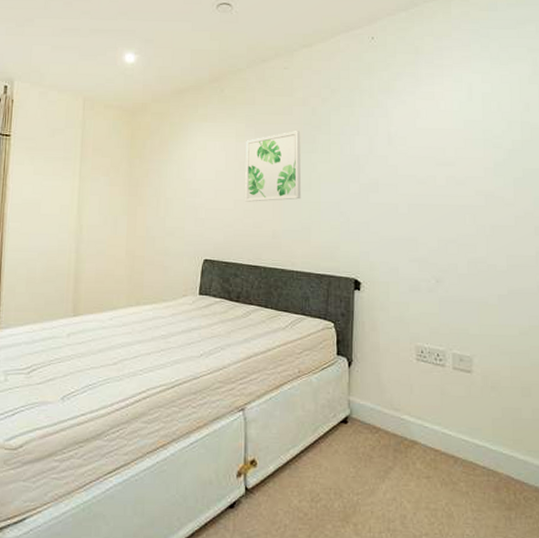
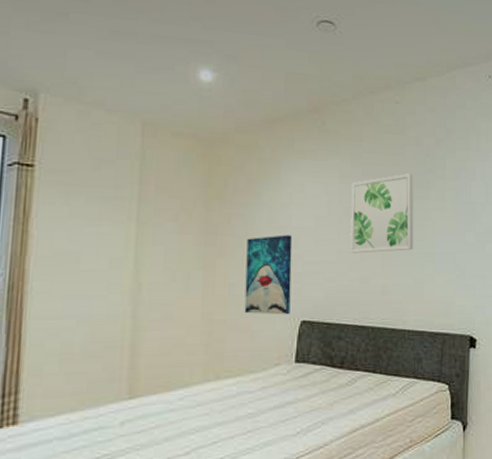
wall art: none [158,186,197,254] -> present [244,235,293,315]

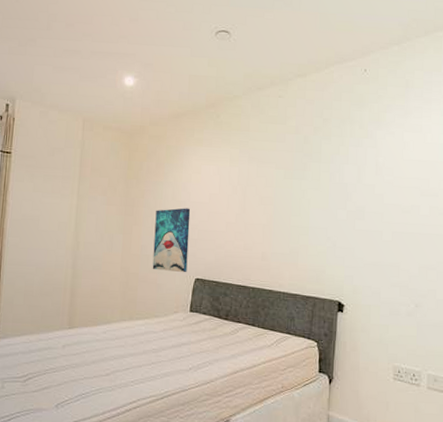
wall art: present [350,173,414,253] -> none [236,158,293,225]

